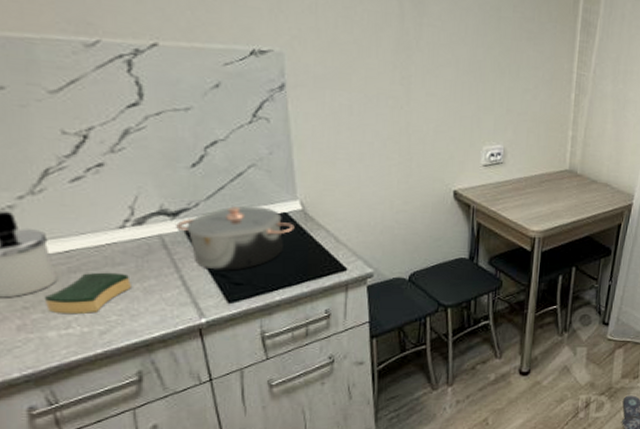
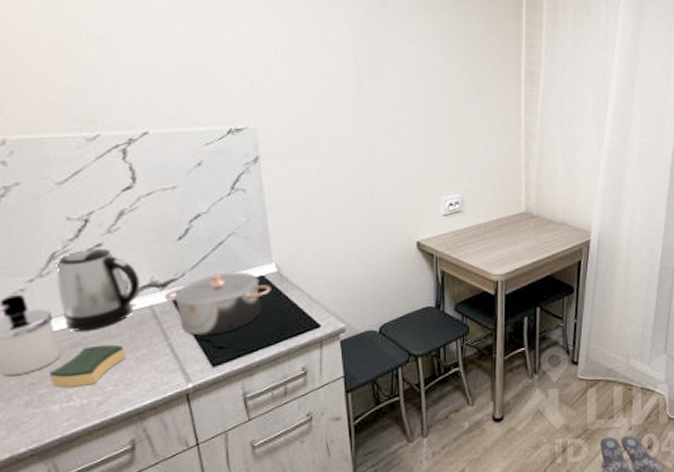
kettle: none [48,168,148,256] -> present [54,249,140,331]

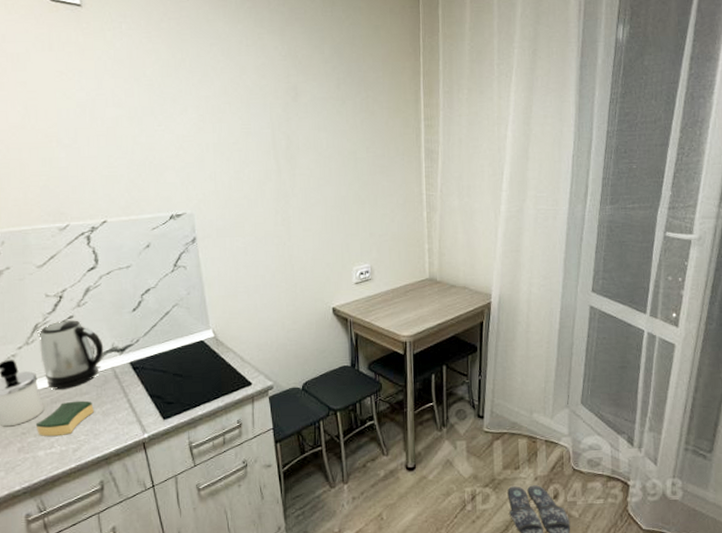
cooking pot: present [165,272,271,337] -> none [124,337,210,394]

